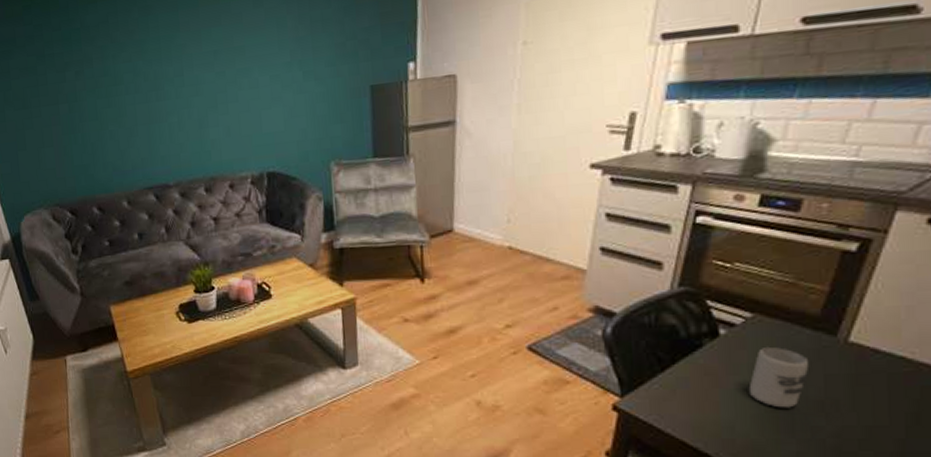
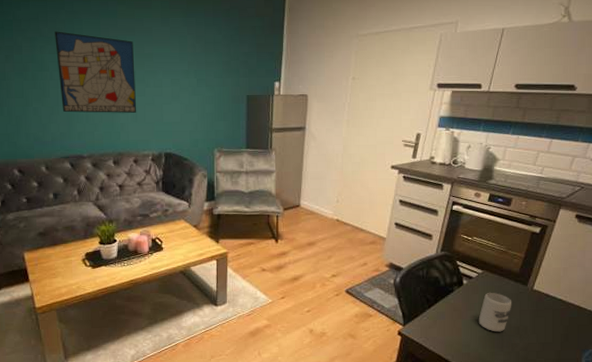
wall art: none [127,33,230,133] -> present [55,31,137,113]

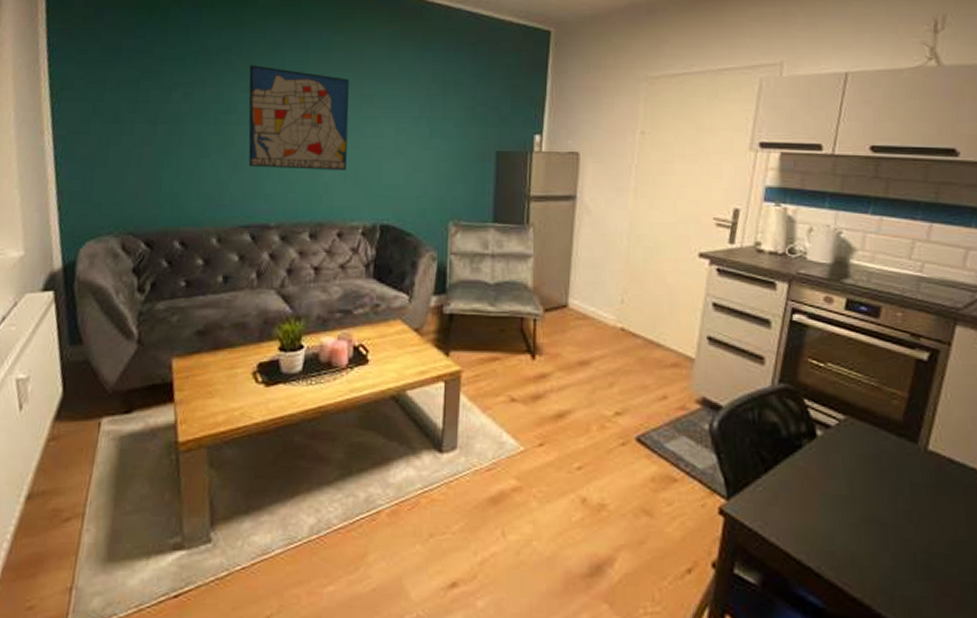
cup: present [478,293,512,332] -> none [844,452,897,518]

